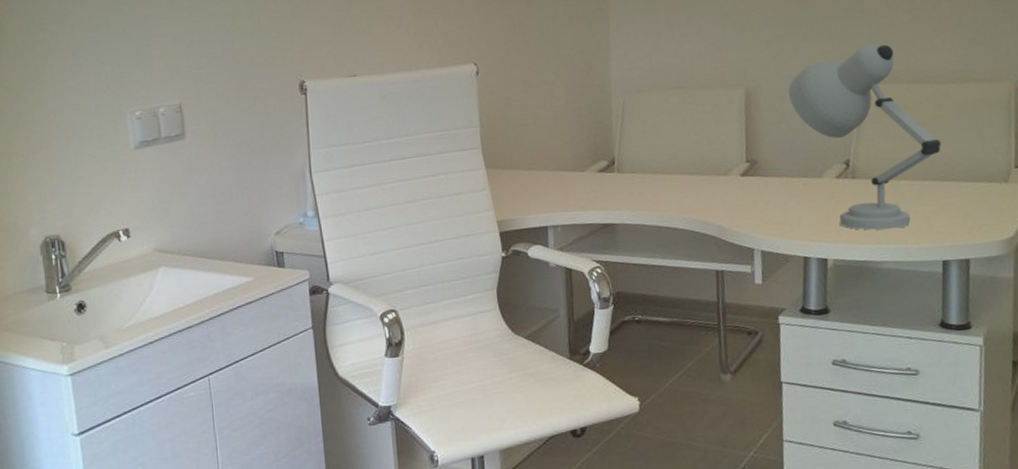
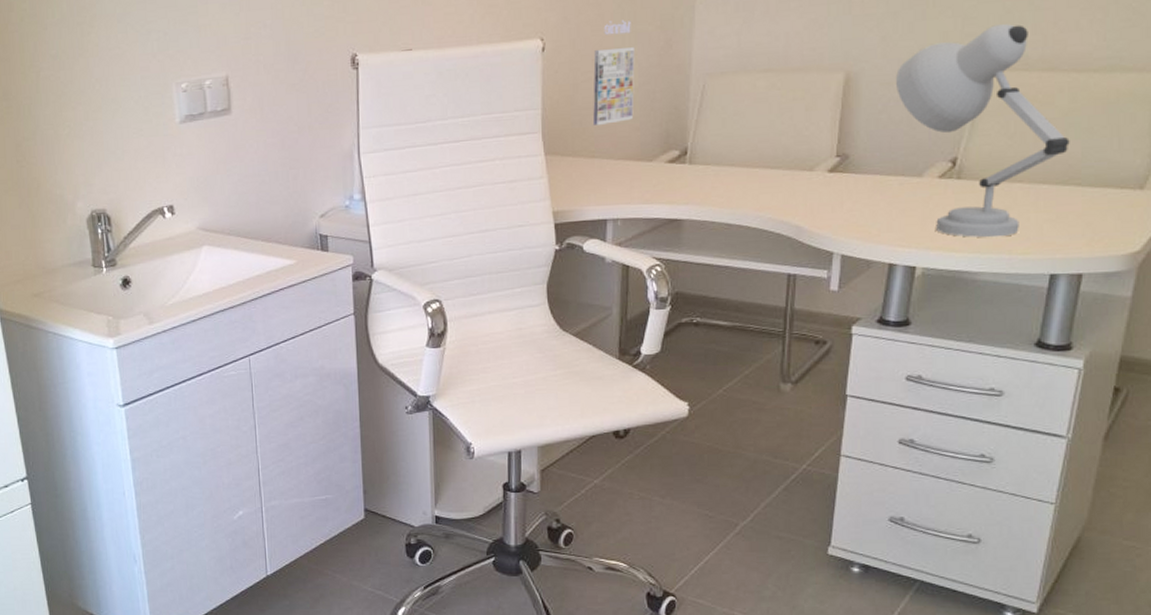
calendar: none [523,46,564,140] -> present [593,20,635,125]

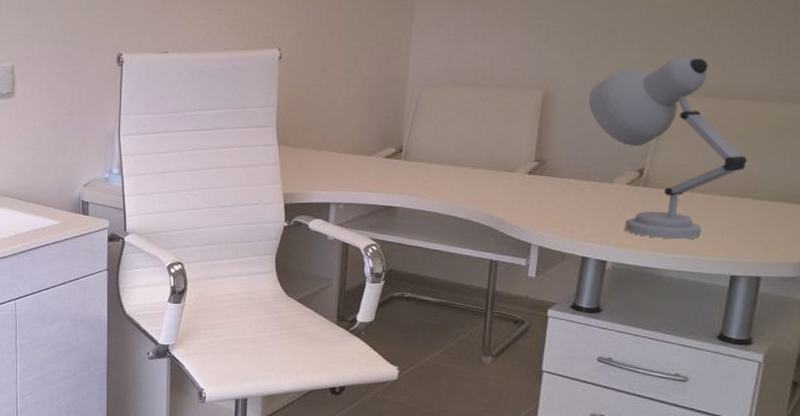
calendar: present [593,20,635,125] -> none [321,37,359,123]

